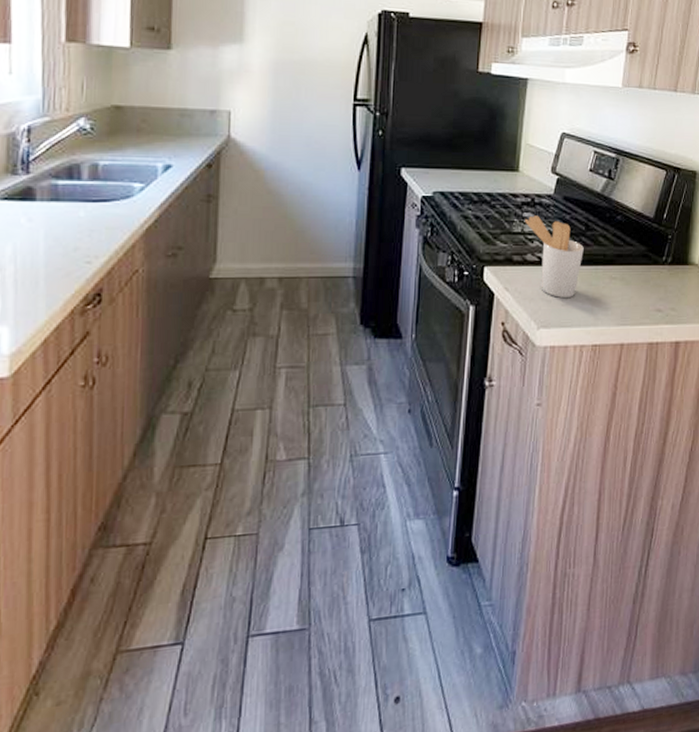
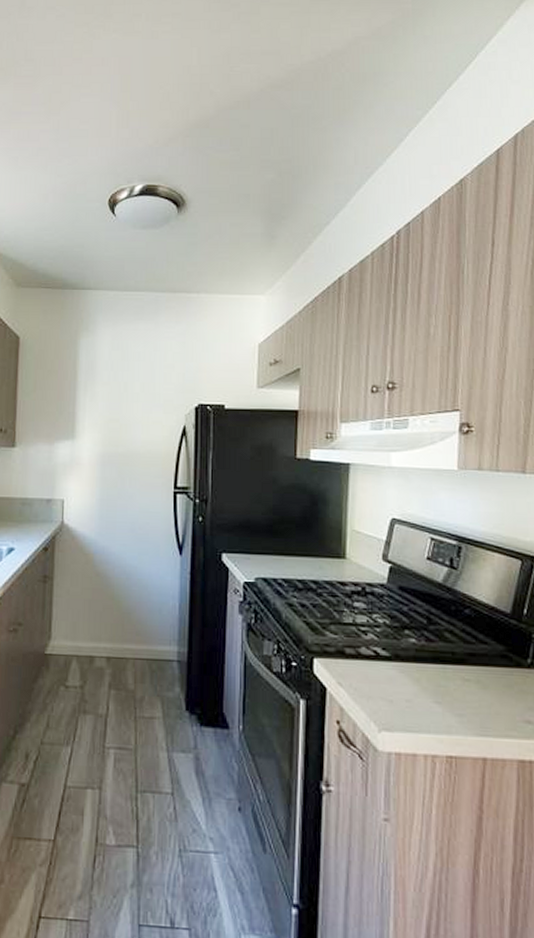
utensil holder: present [525,215,584,298] -> none [356,606,427,699]

